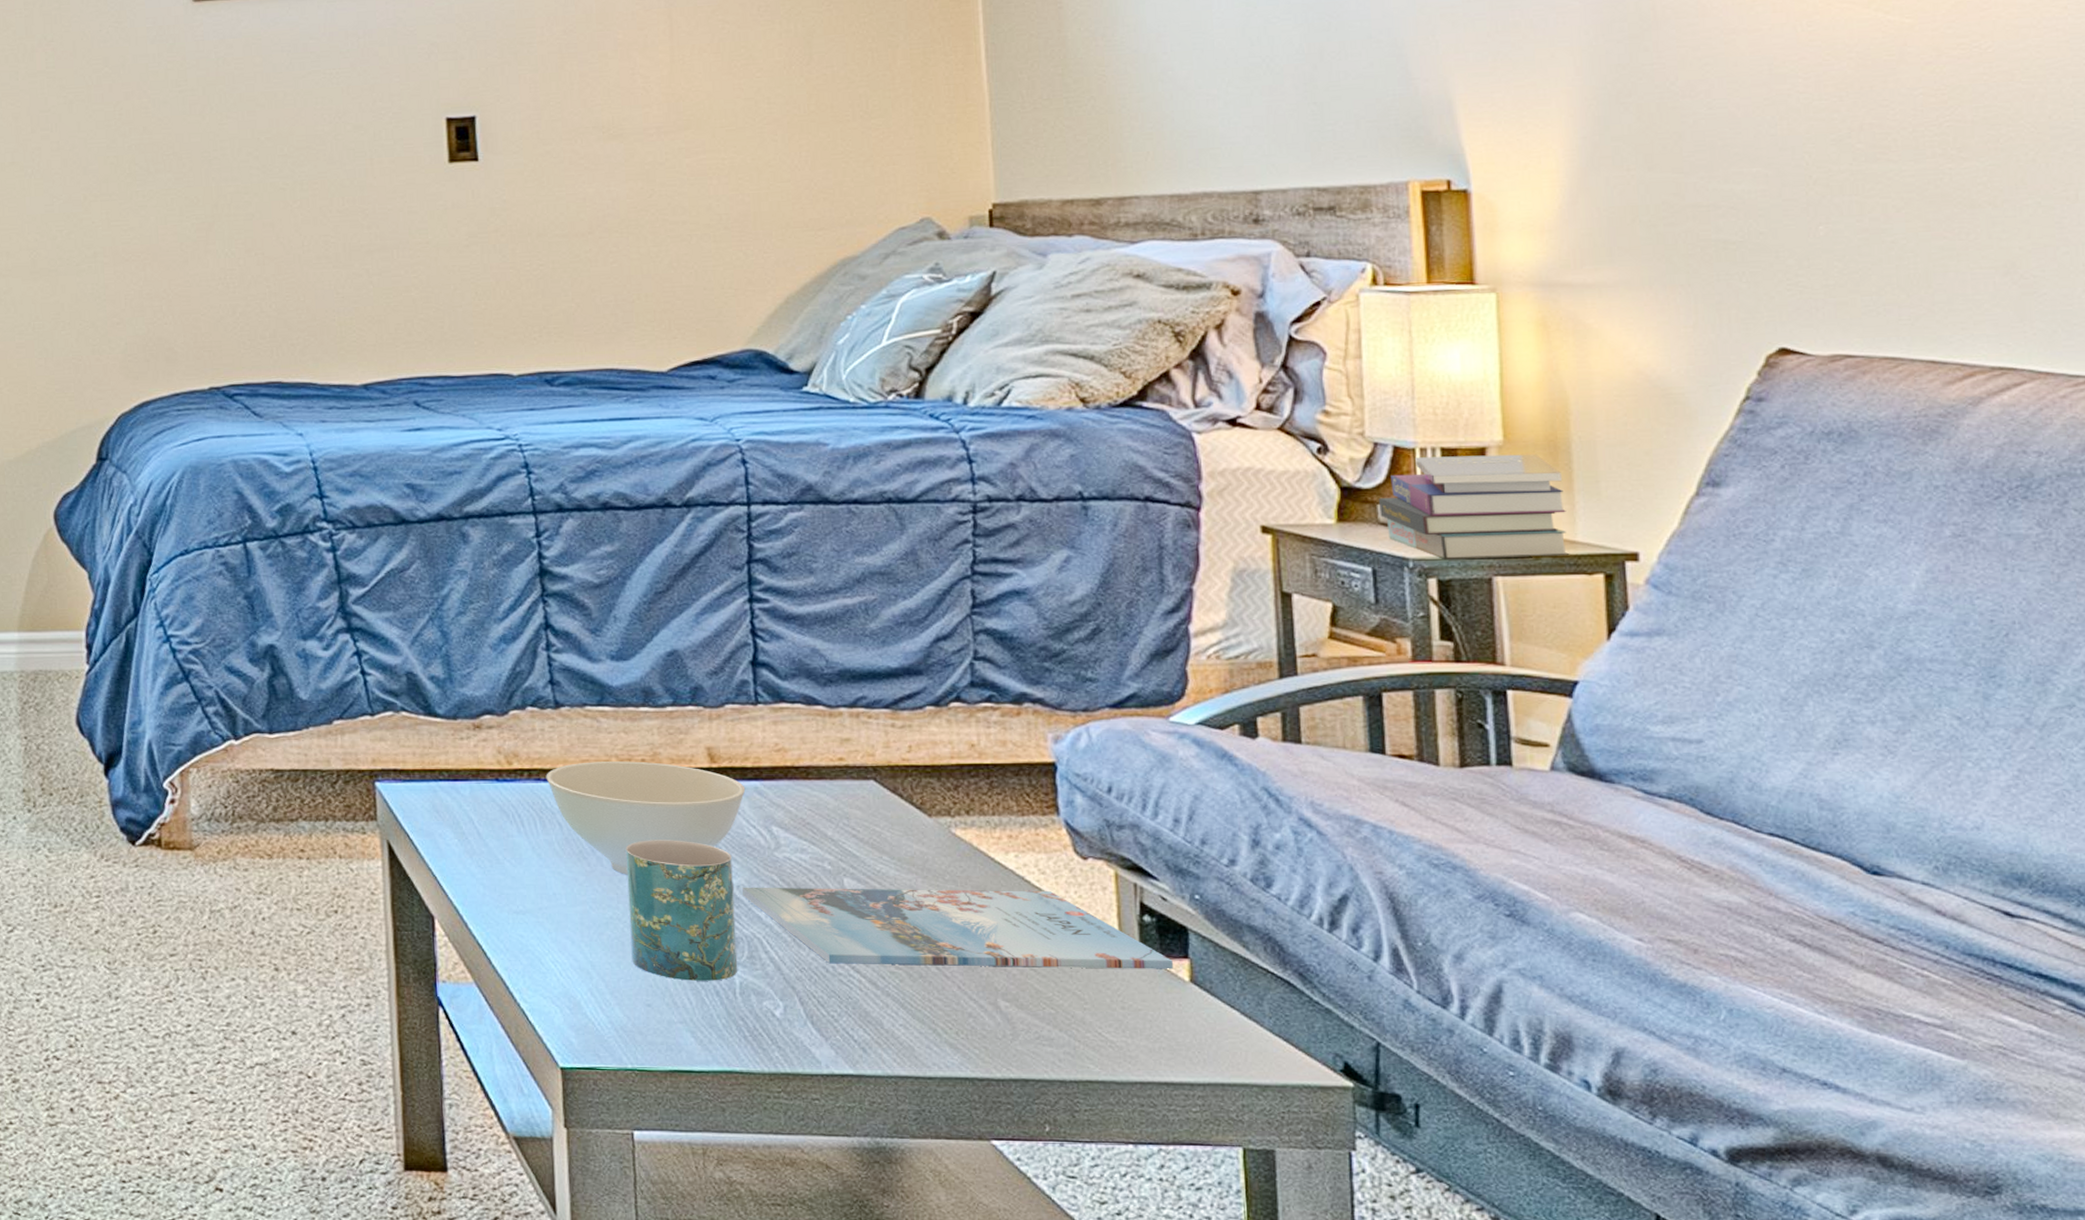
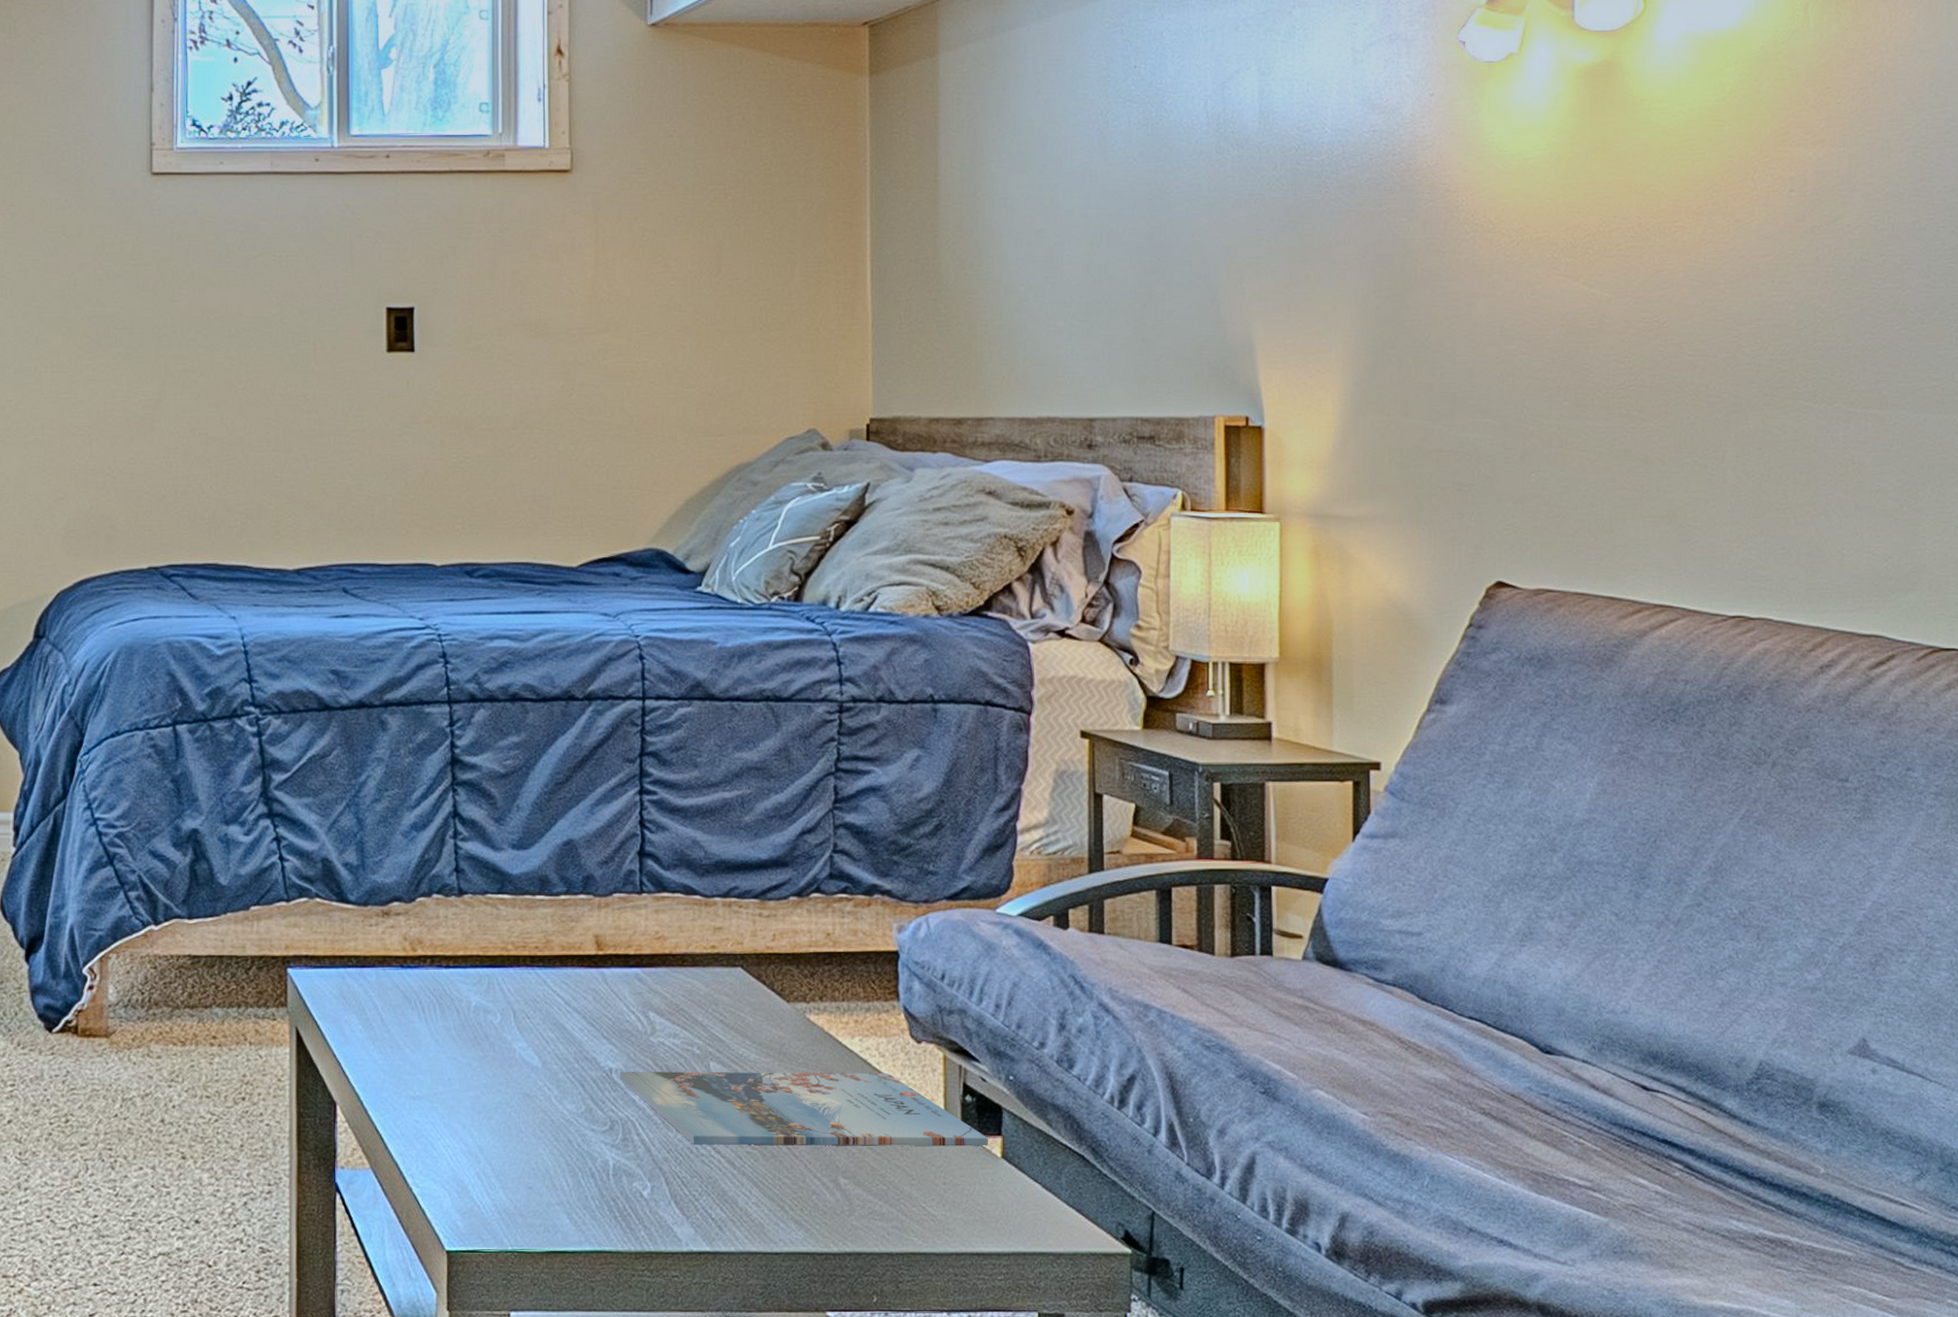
bowl: present [546,761,746,875] -> none [447,948,628,1060]
mug: present [625,840,738,981] -> none [516,1025,612,1163]
books: present [1378,453,1569,559] -> none [1177,670,1326,765]

